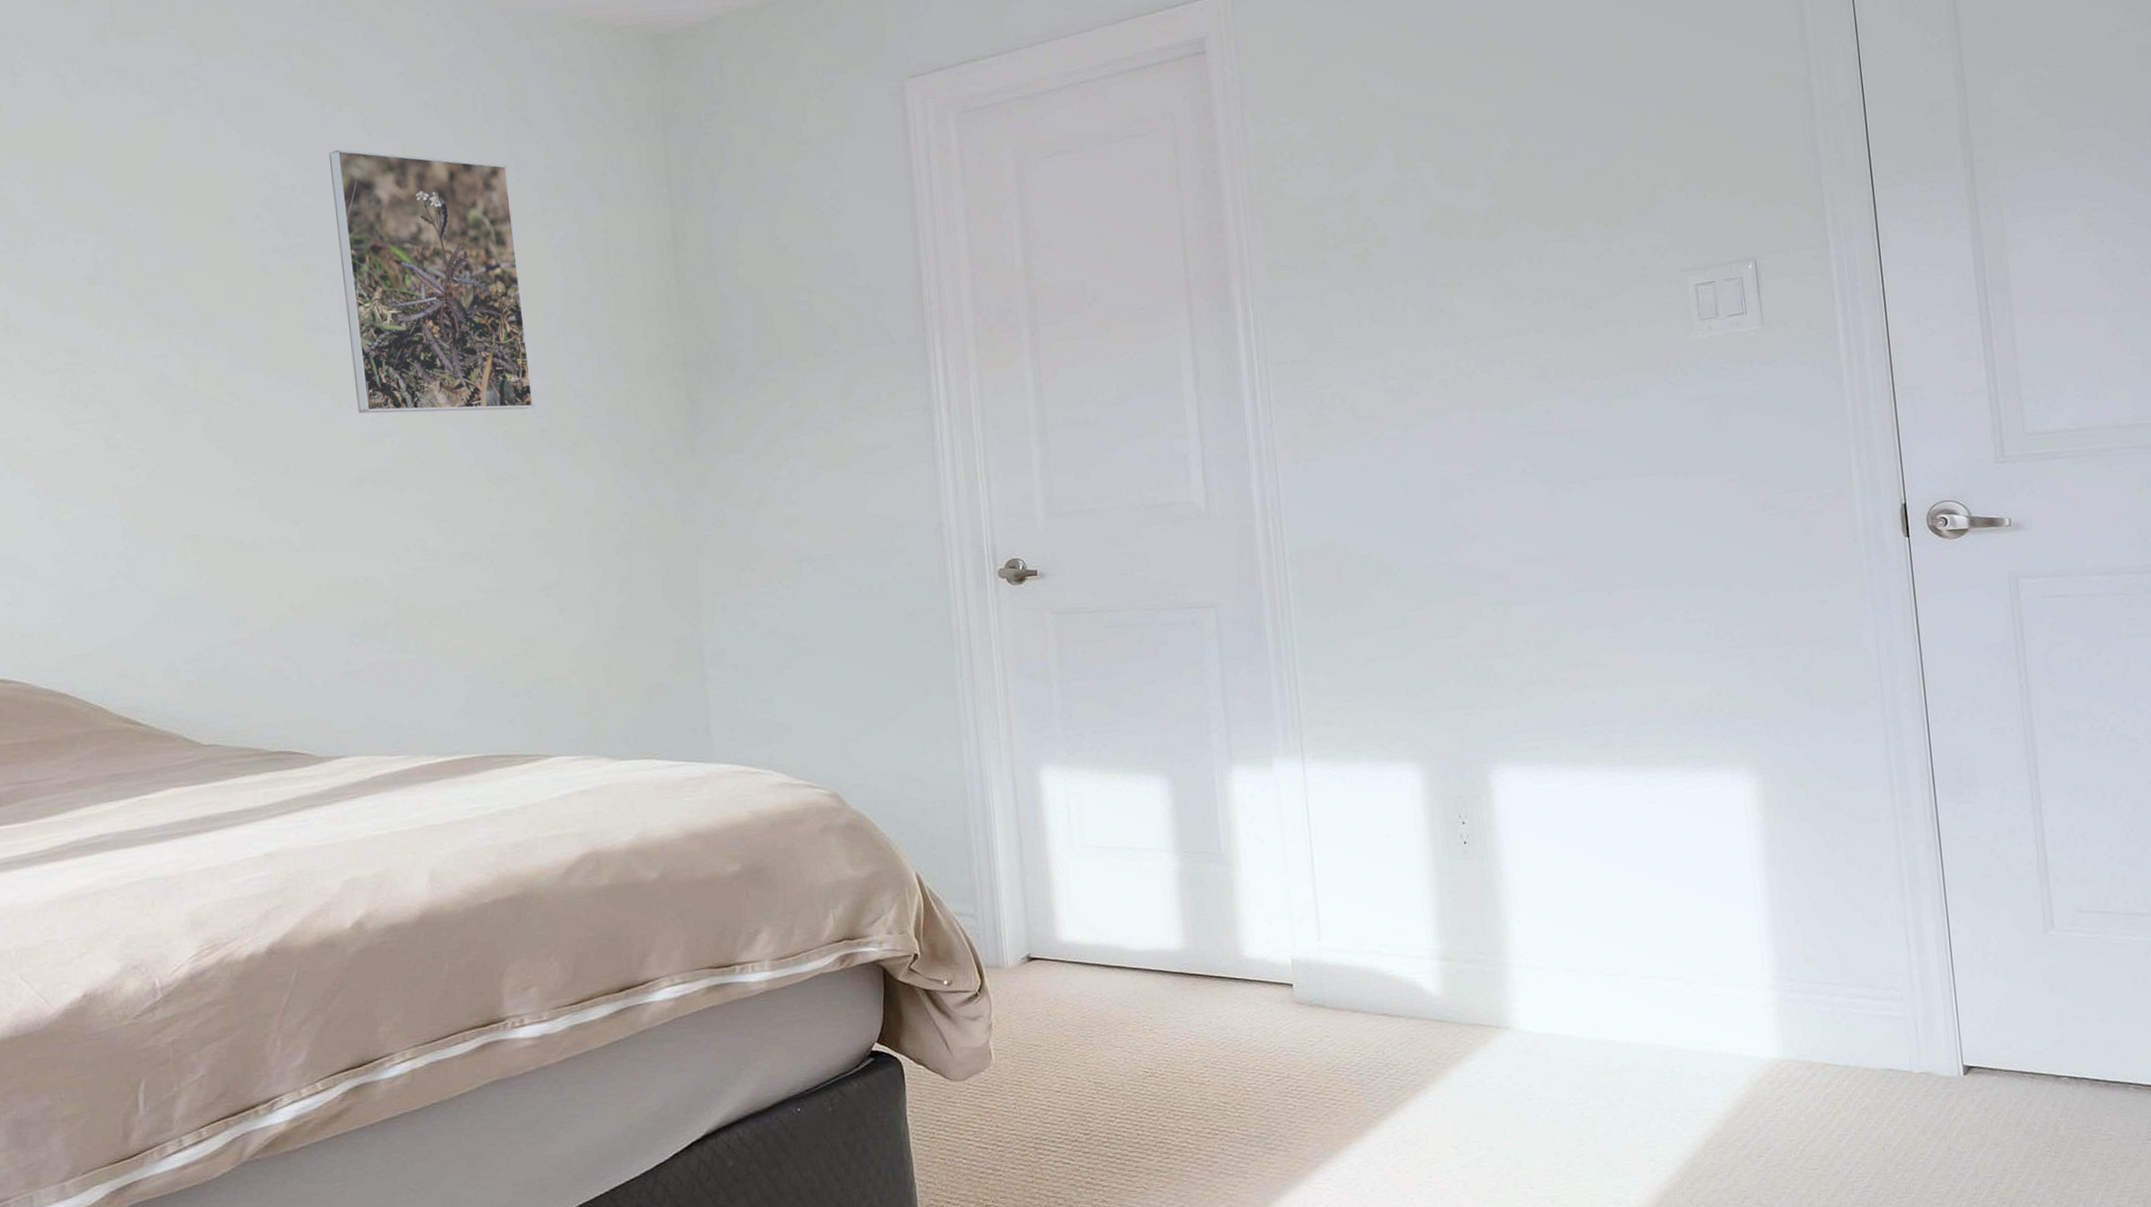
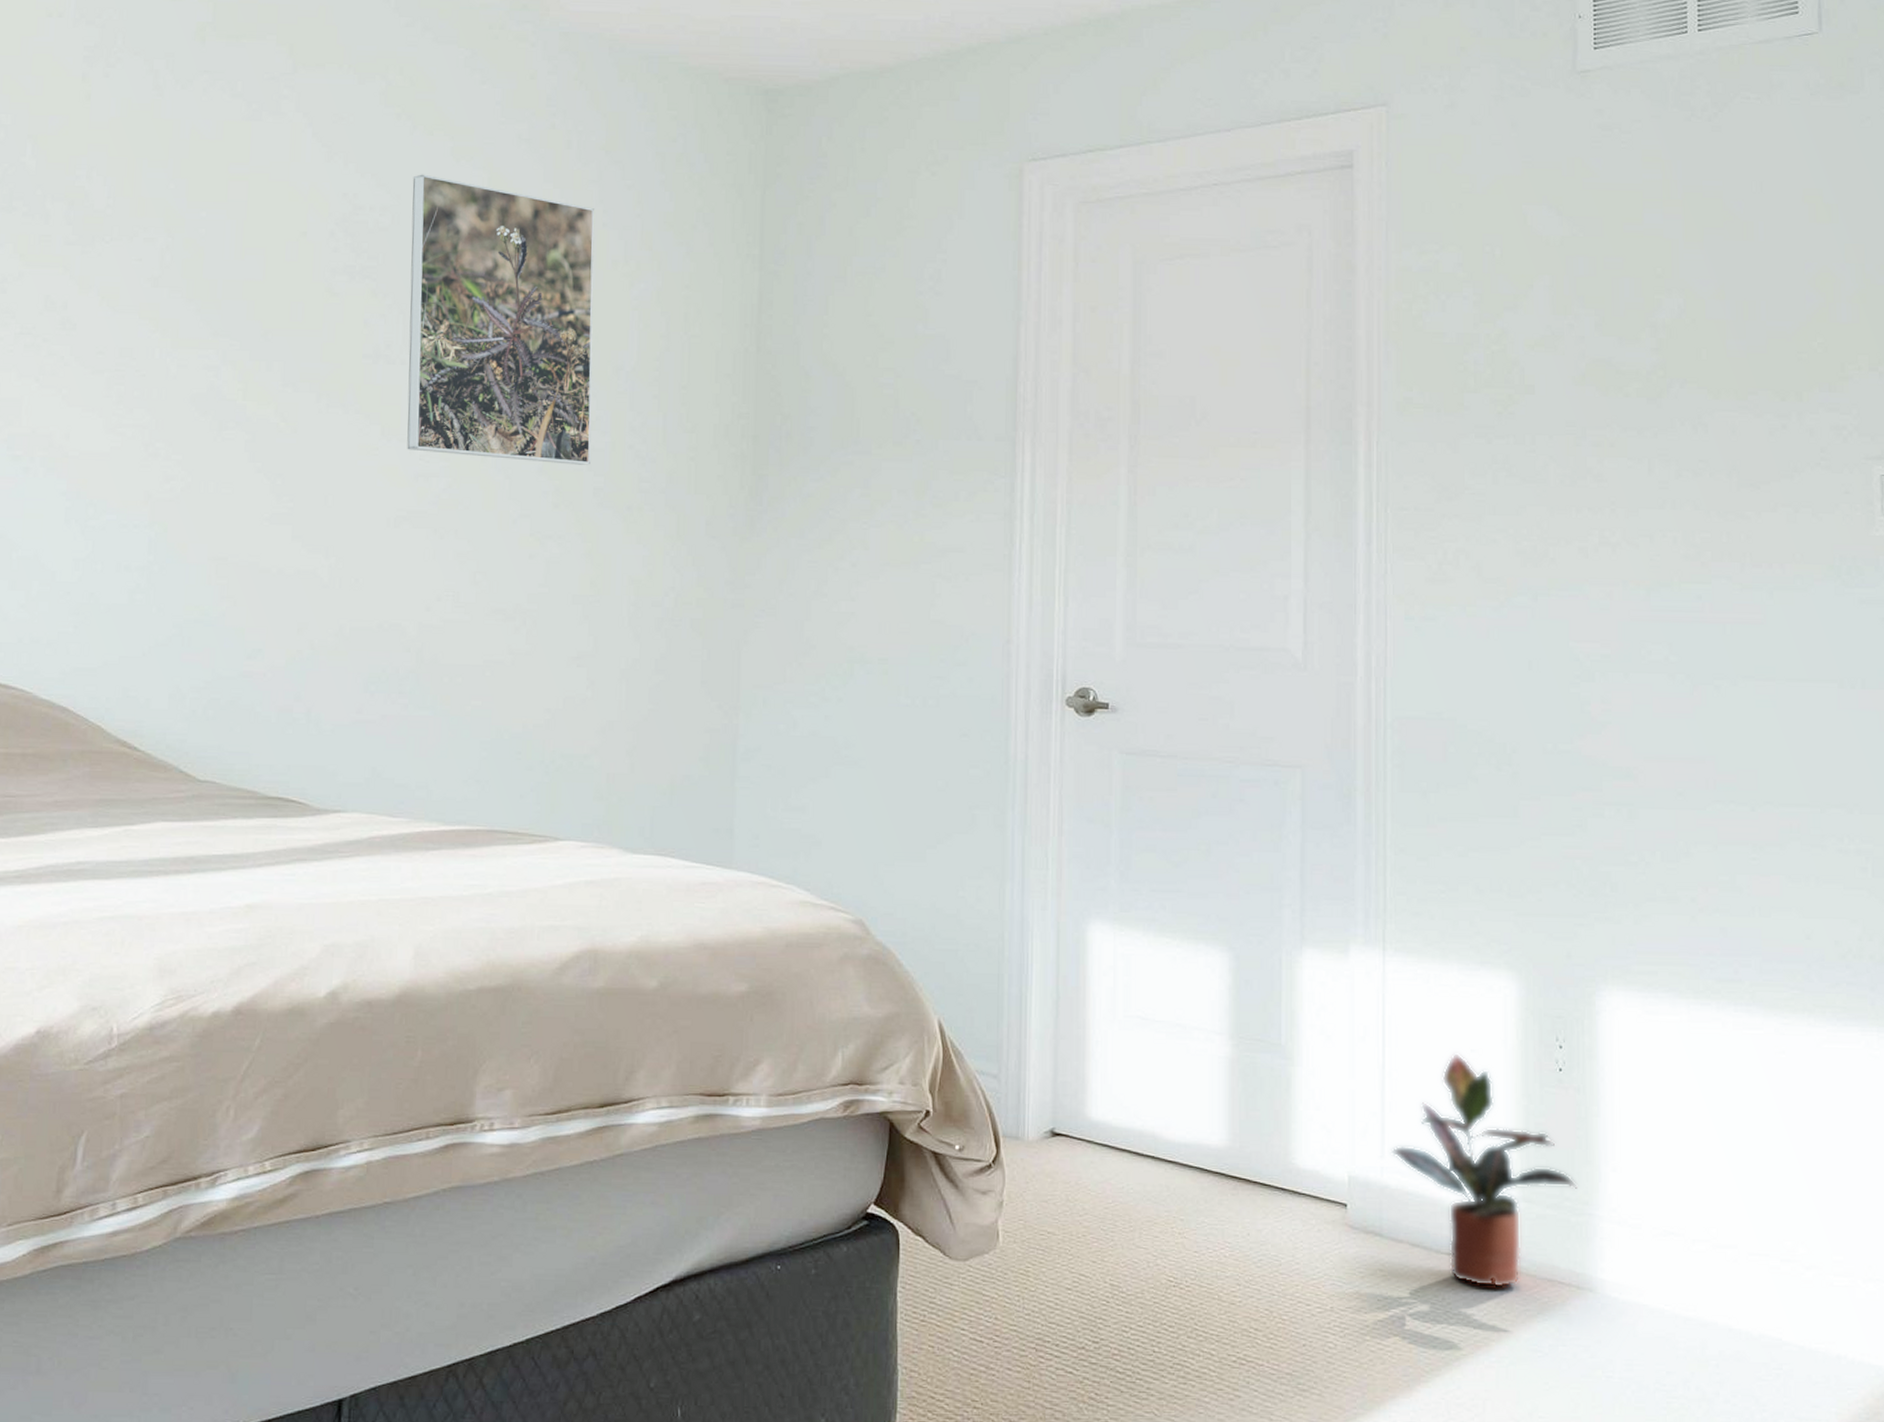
potted plant: none [1326,840,1489,1039] -> present [1391,1053,1578,1289]

